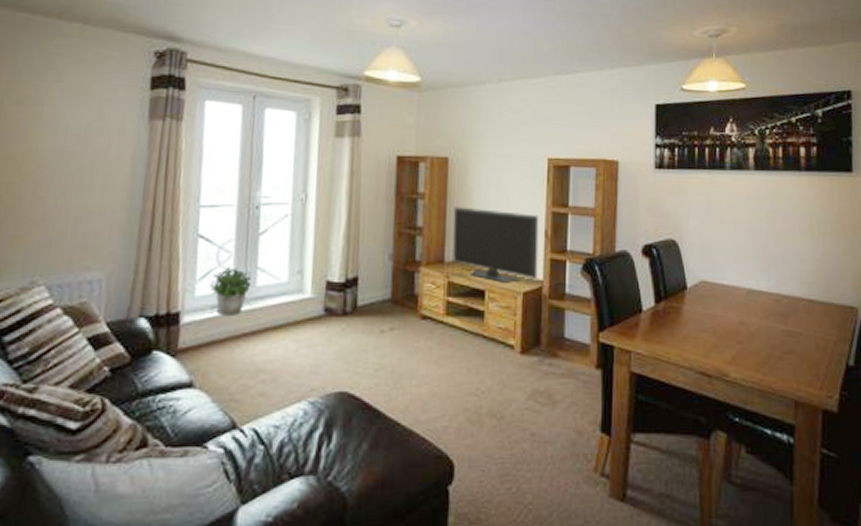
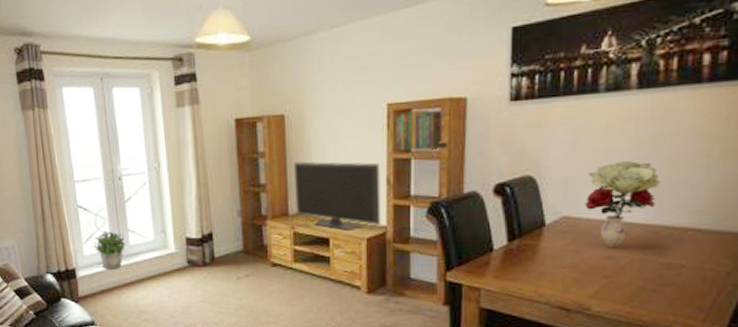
books: none [554,168,602,207] -> present [395,110,448,152]
flower bouquet: none [719,233,778,314] -> present [585,161,661,248]

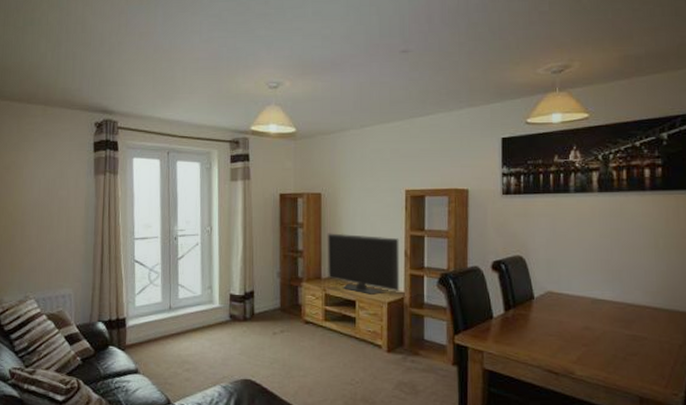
potted plant: present [93,230,125,271] -> none [145,284,175,322]
books: present [395,110,448,152] -> none [412,197,454,230]
flower bouquet: present [585,161,661,248] -> none [565,249,622,320]

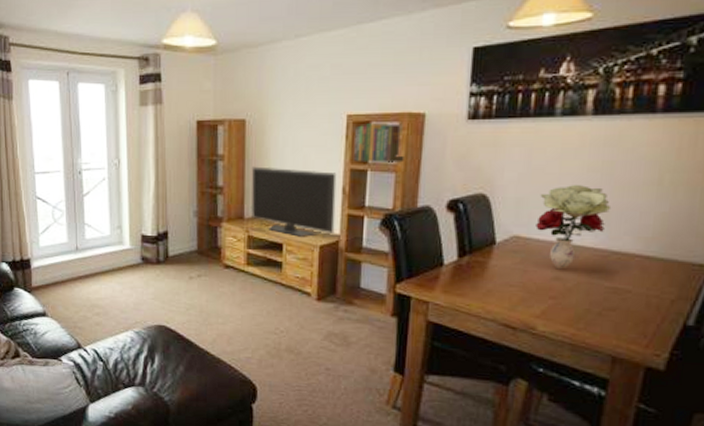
books: none [412,197,454,230] -> present [353,123,404,163]
flower bouquet: none [565,249,622,320] -> present [536,185,612,270]

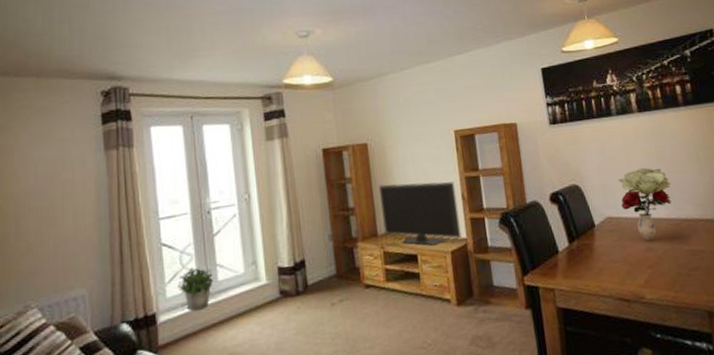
potted plant: none [49,223,81,263] -> present [177,267,213,312]
books: present [353,123,404,163] -> none [463,134,508,171]

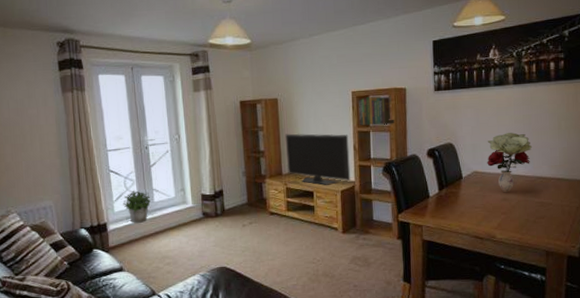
books: none [463,134,508,171] -> present [358,96,395,126]

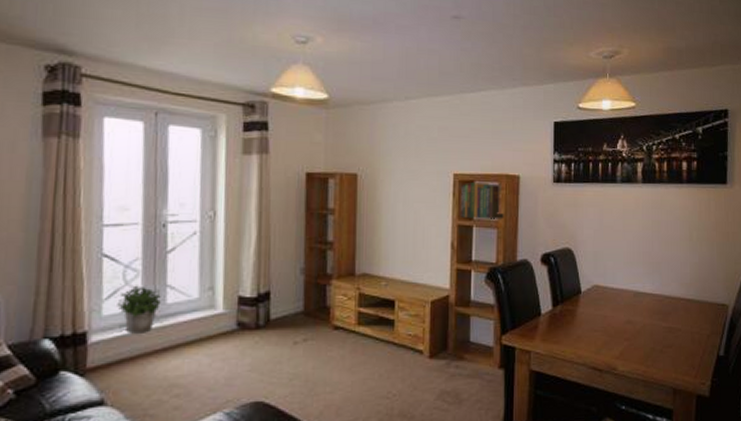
television: present [285,133,351,185] -> none [362,221,446,293]
flower bouquet: present [487,133,533,193] -> none [610,240,661,314]

